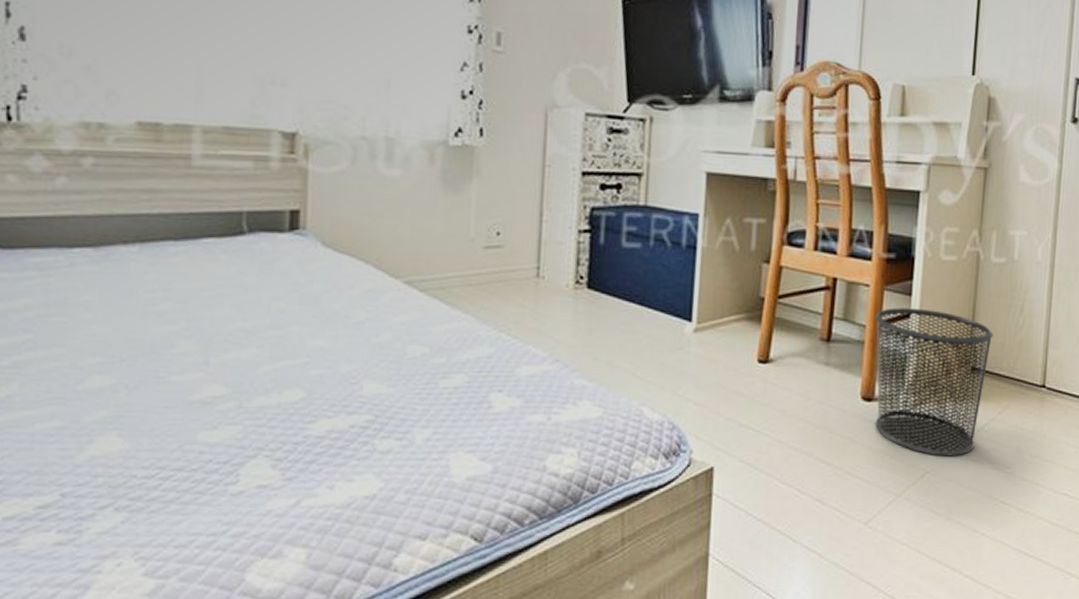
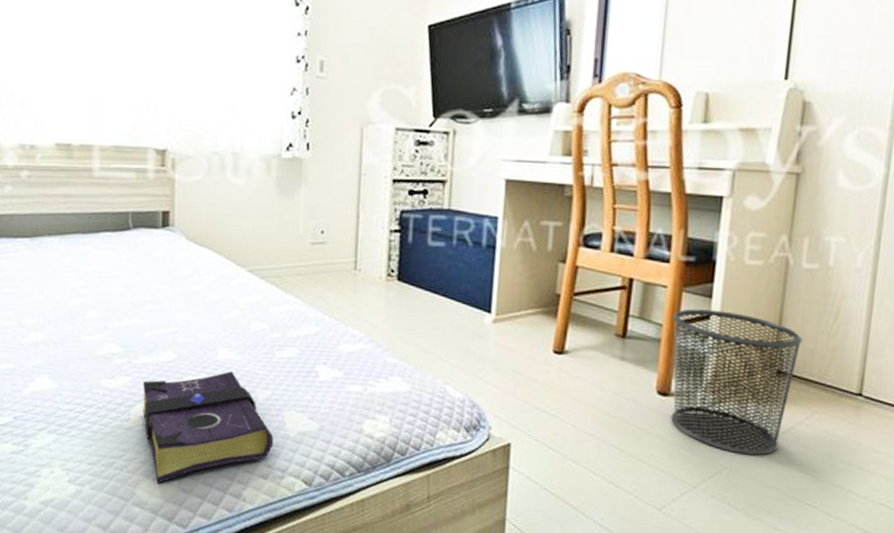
book: none [257,409,435,562] -> present [143,371,274,483]

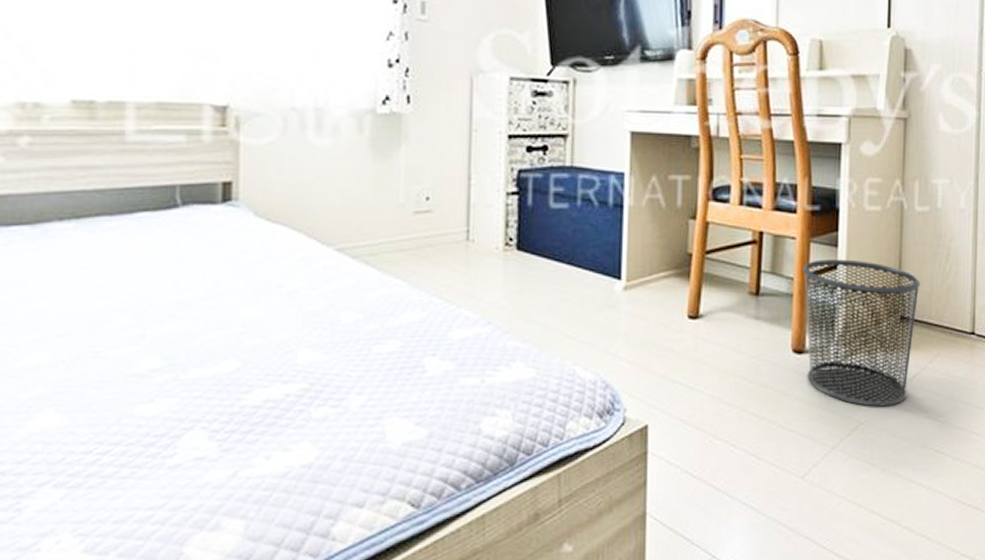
book: present [143,371,274,483] -> none [195,377,371,535]

